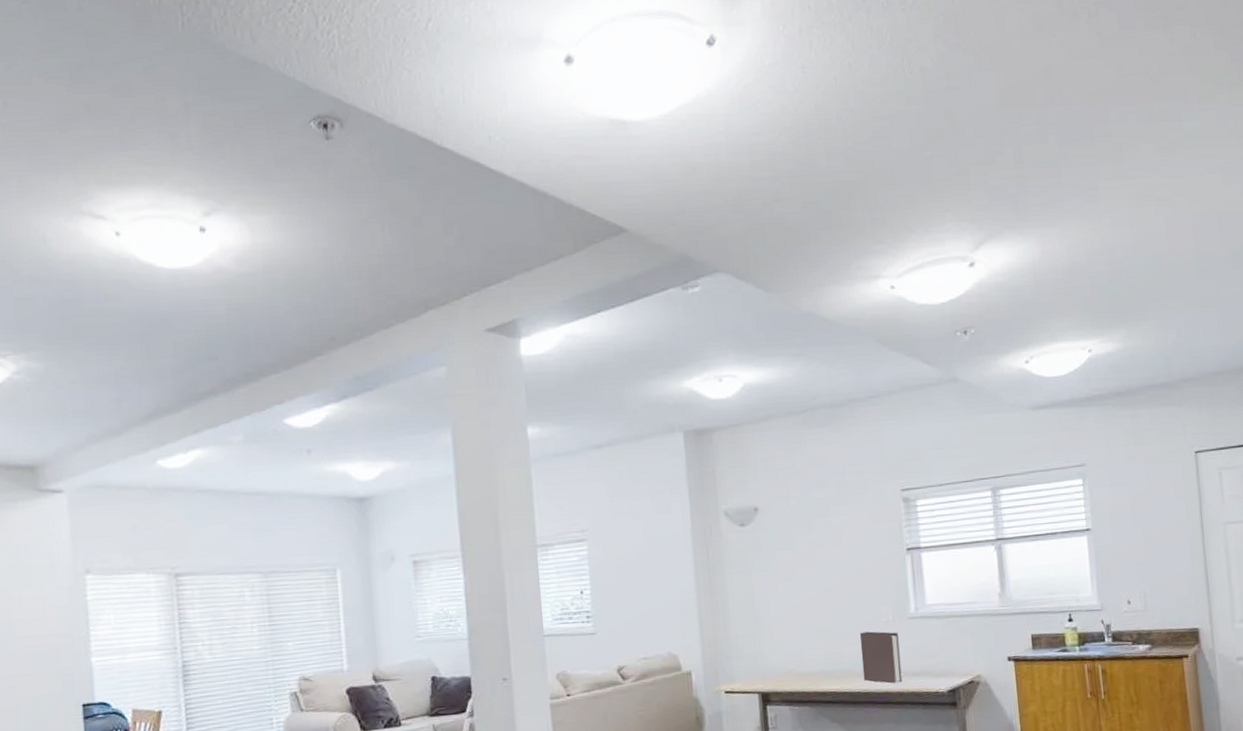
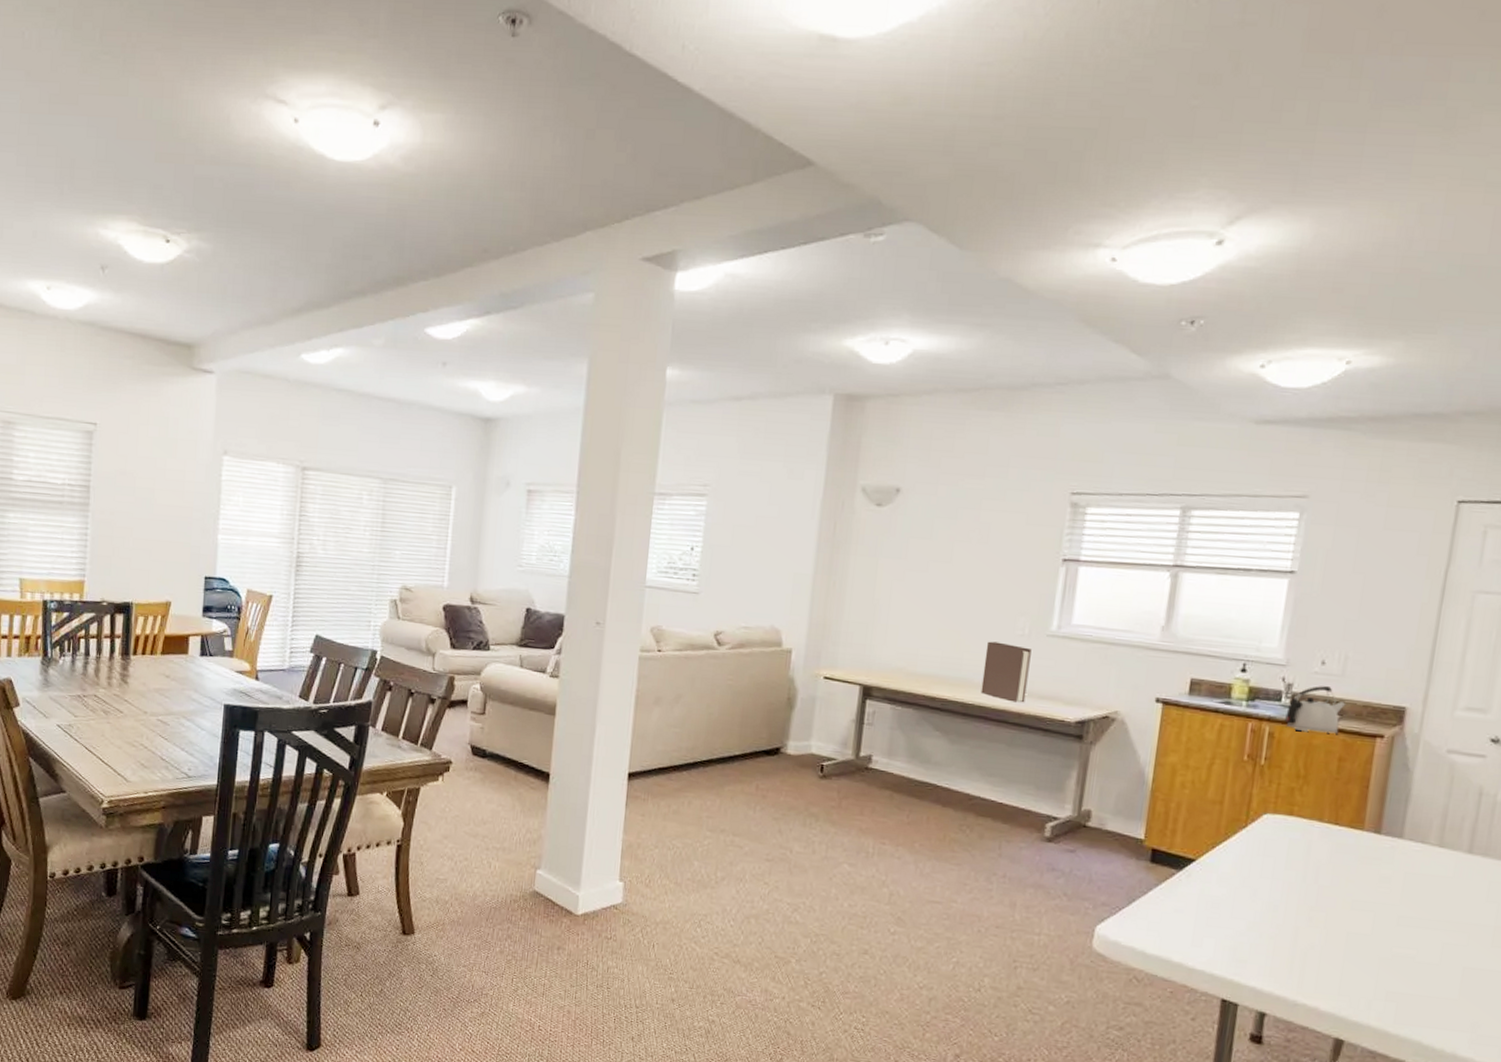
kettle: none [1111,622,1154,665] -> present [1285,686,1346,735]

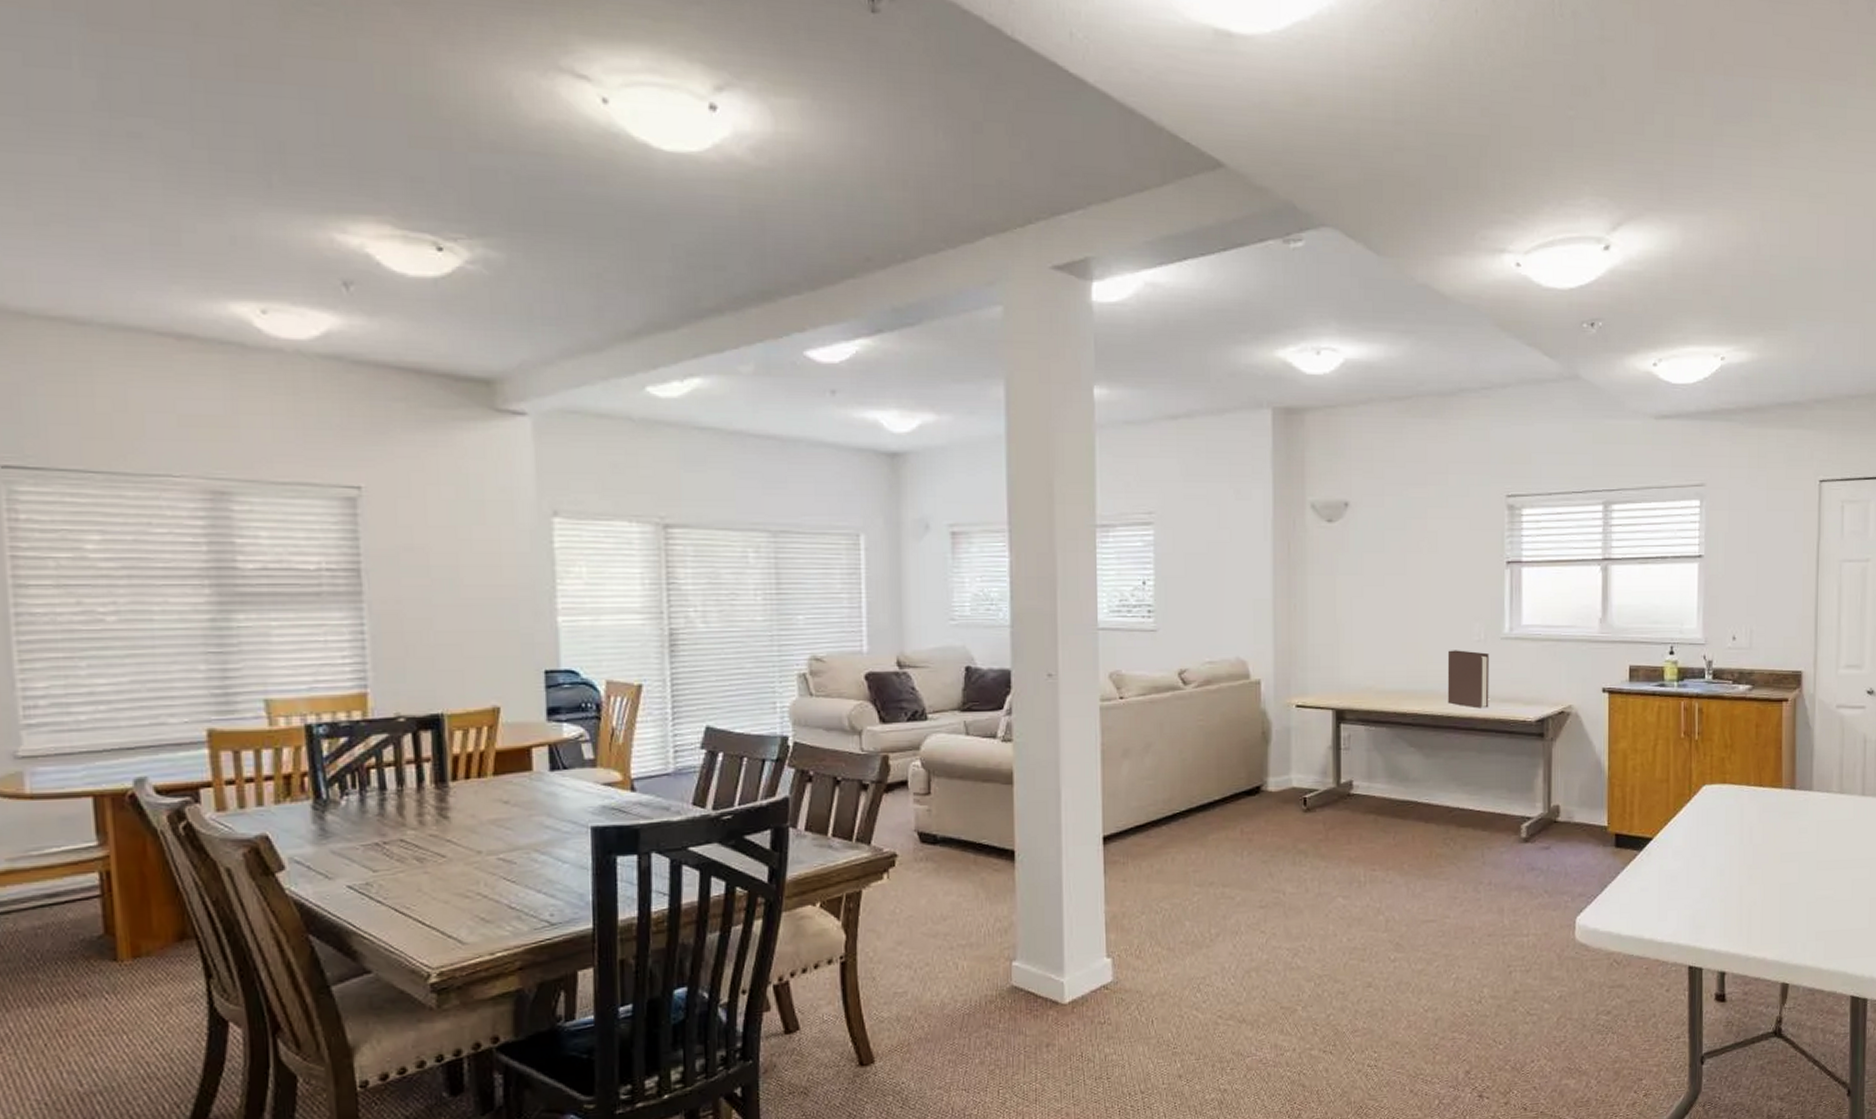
kettle: present [1285,686,1346,735] -> none [1710,660,1756,705]

